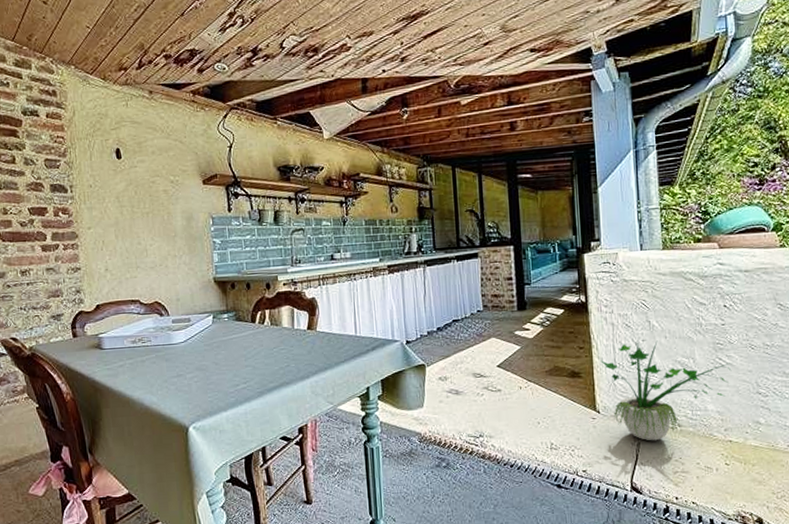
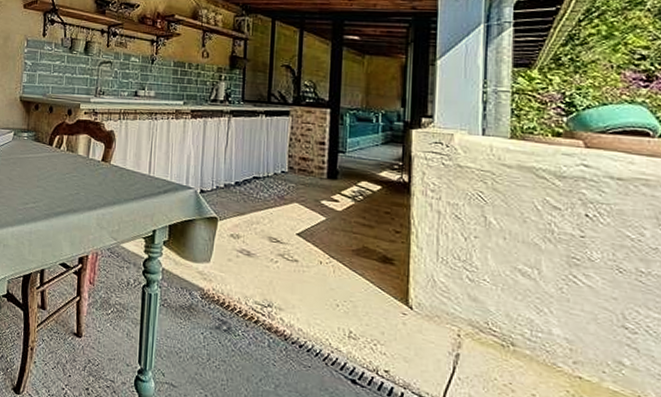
potted plant: present [600,340,733,441] -> none [419,237,592,357]

